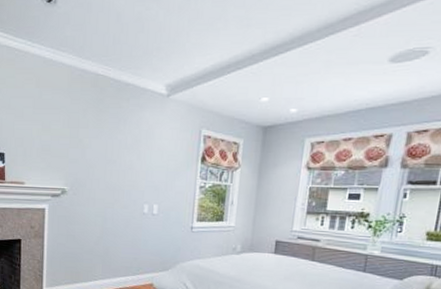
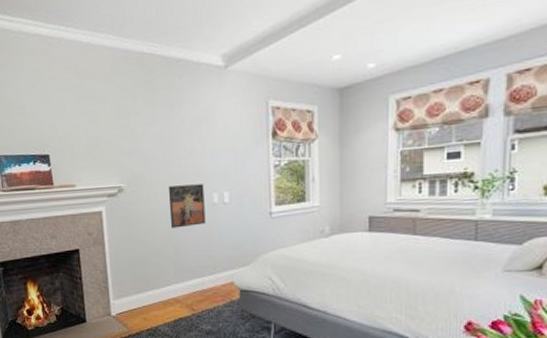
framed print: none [103,194,137,231] -> present [168,184,206,228]

